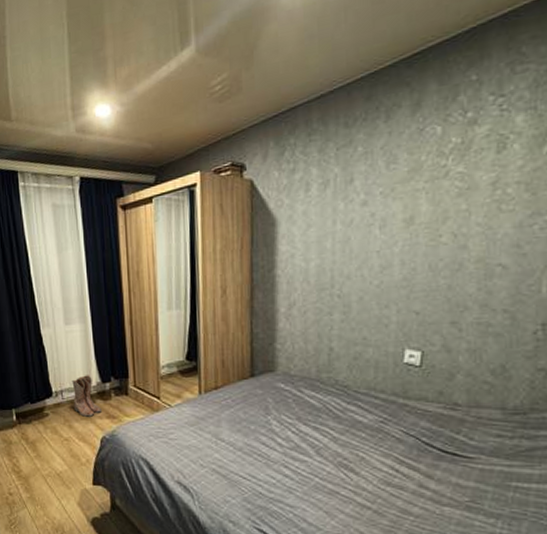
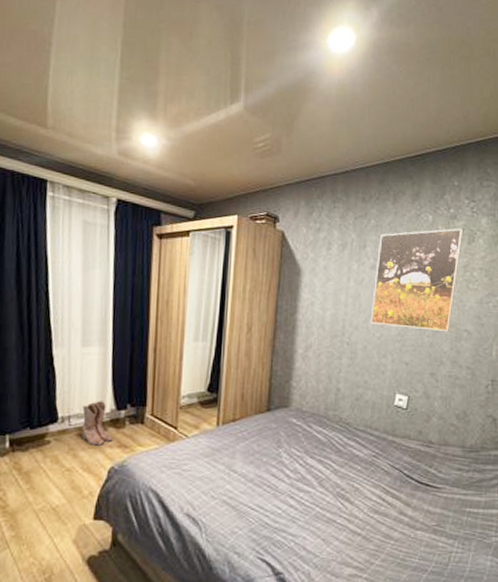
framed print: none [365,134,489,271] -> present [370,228,464,331]

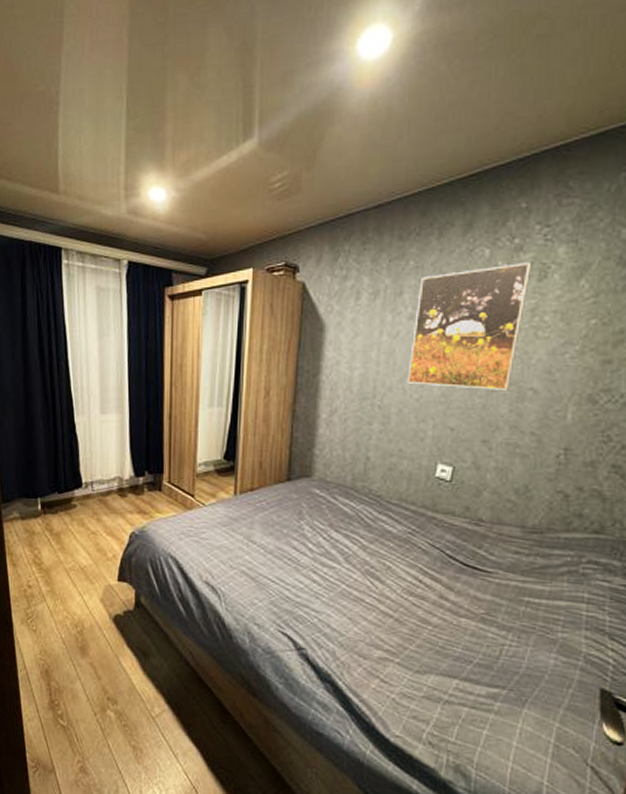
boots: present [81,401,113,446] -> none [103,467,133,511]

